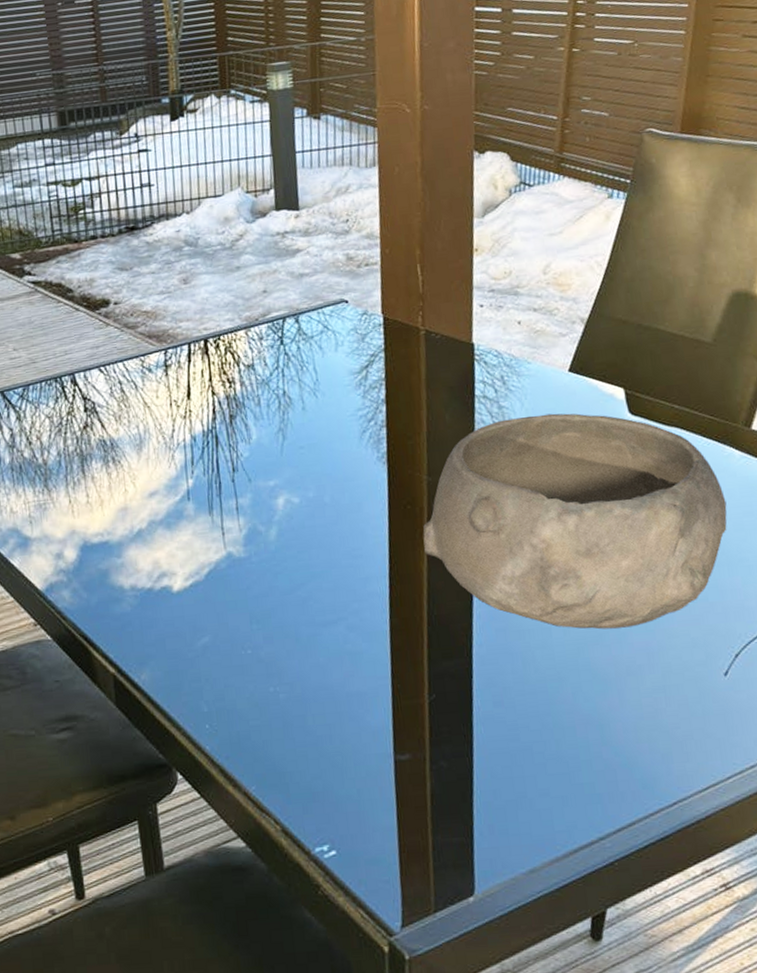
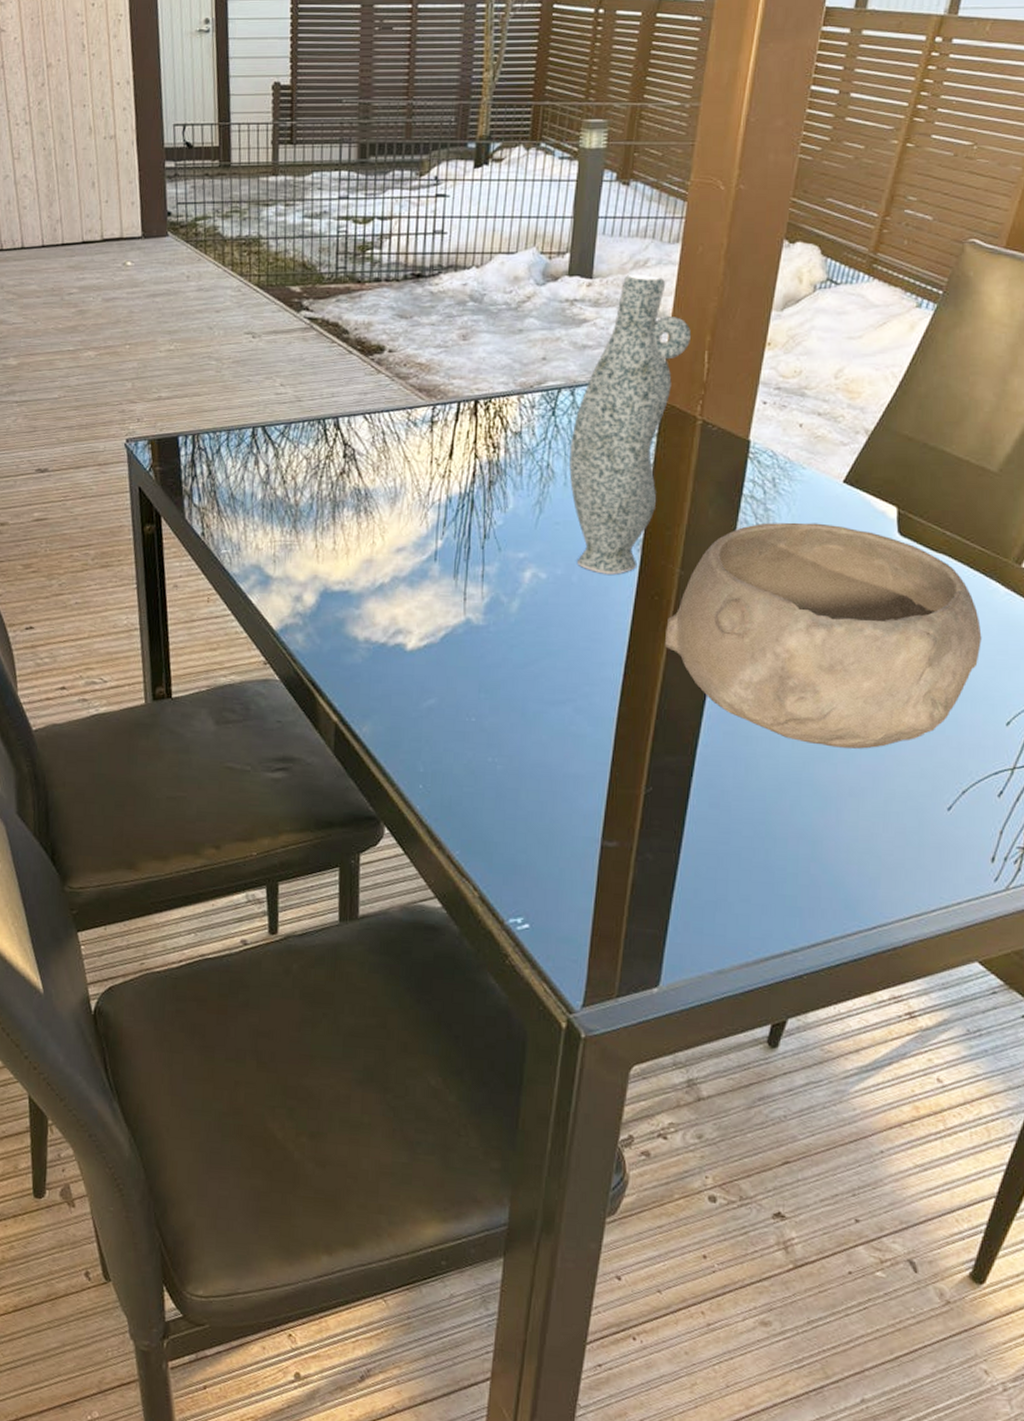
vase: none [302,199,402,491] -> present [569,273,691,575]

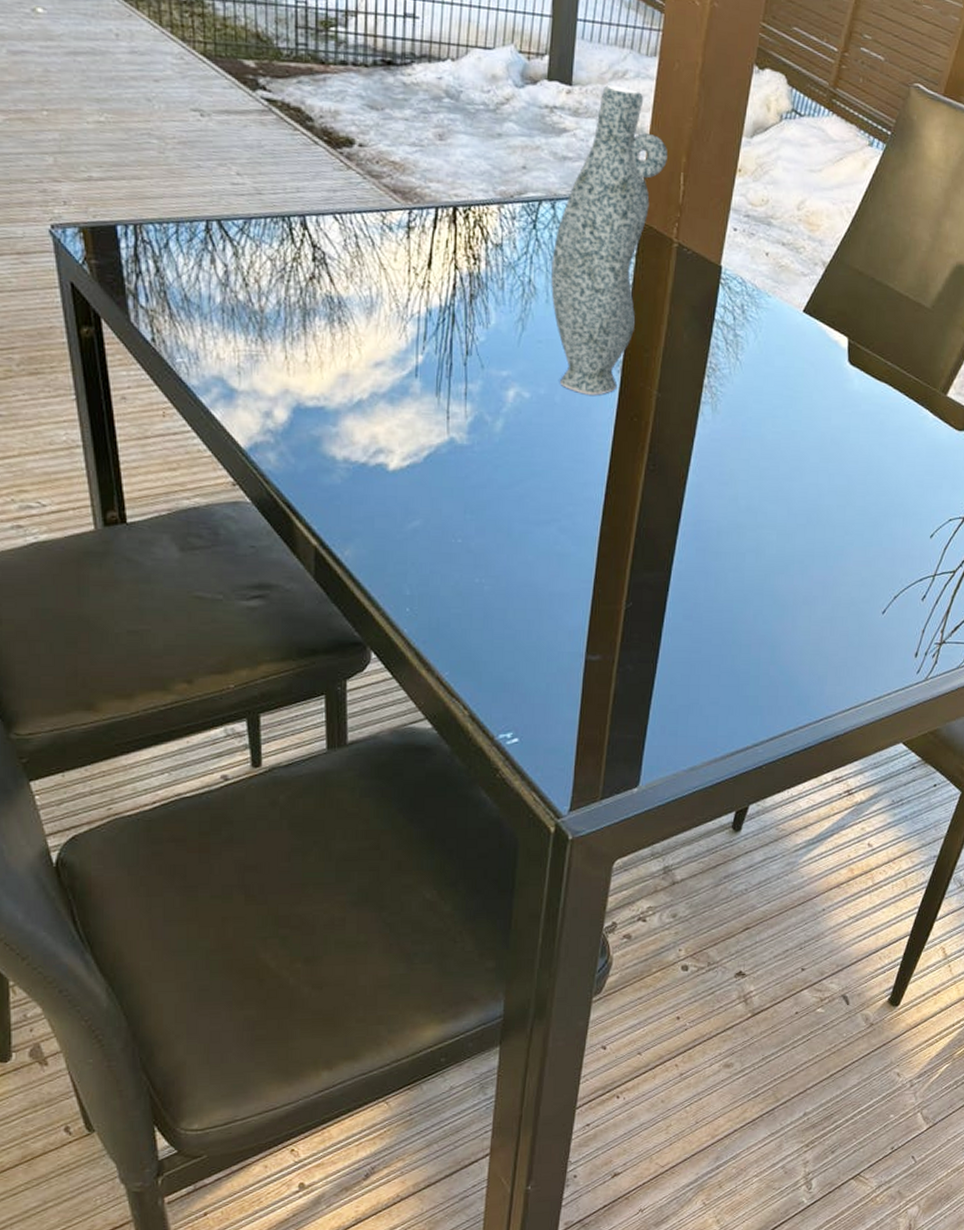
bowl: present [665,522,982,749] -> none [644,348,914,561]

